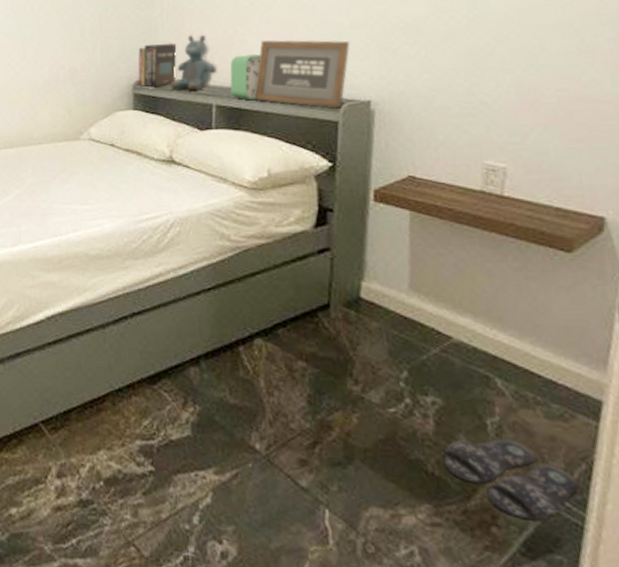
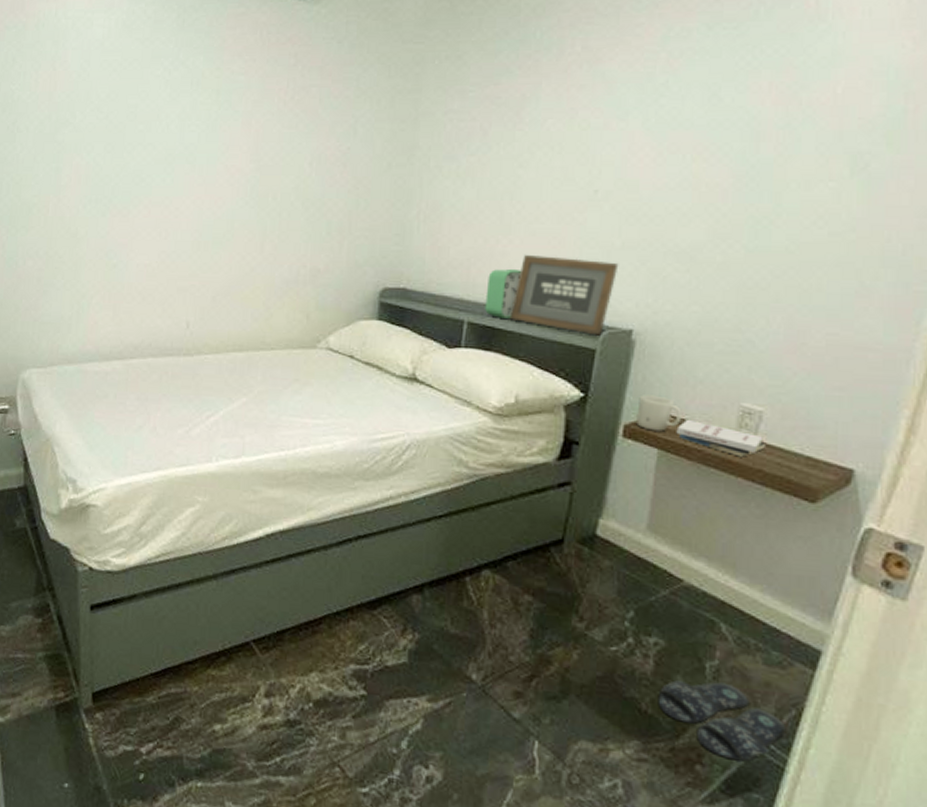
books: present [138,43,176,87] -> none [385,248,430,297]
stuffed animal: present [170,35,217,91] -> none [421,242,473,304]
mug: none [384,160,429,194] -> present [636,394,682,432]
books: none [424,180,515,213] -> present [676,419,767,457]

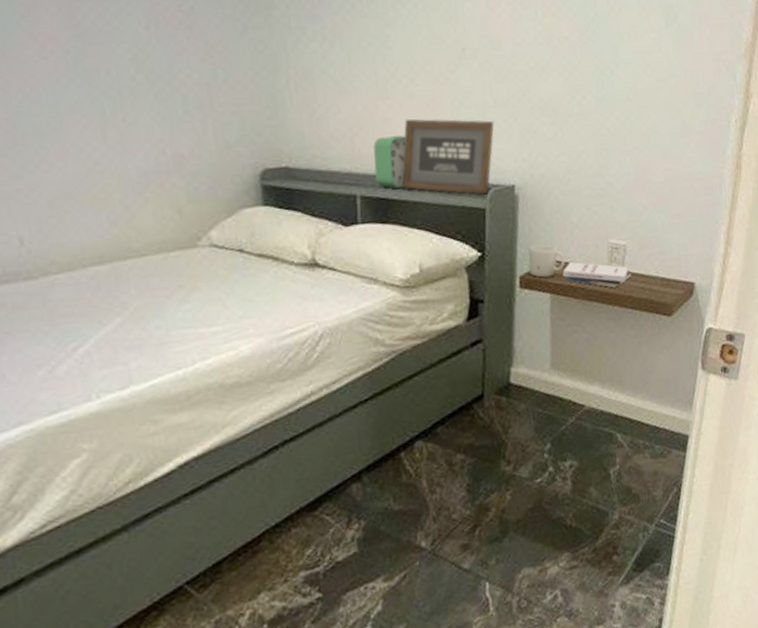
slippers: present [658,679,787,762] -> none [578,482,672,544]

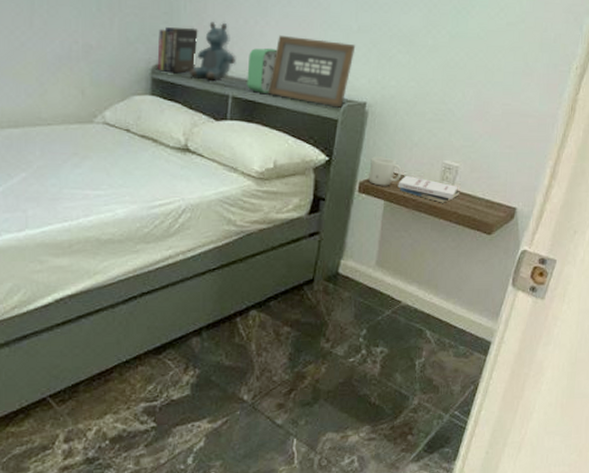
books: none [263,122,312,177] -> present [157,26,197,74]
stuffed animal: none [306,112,359,181] -> present [190,21,235,80]

